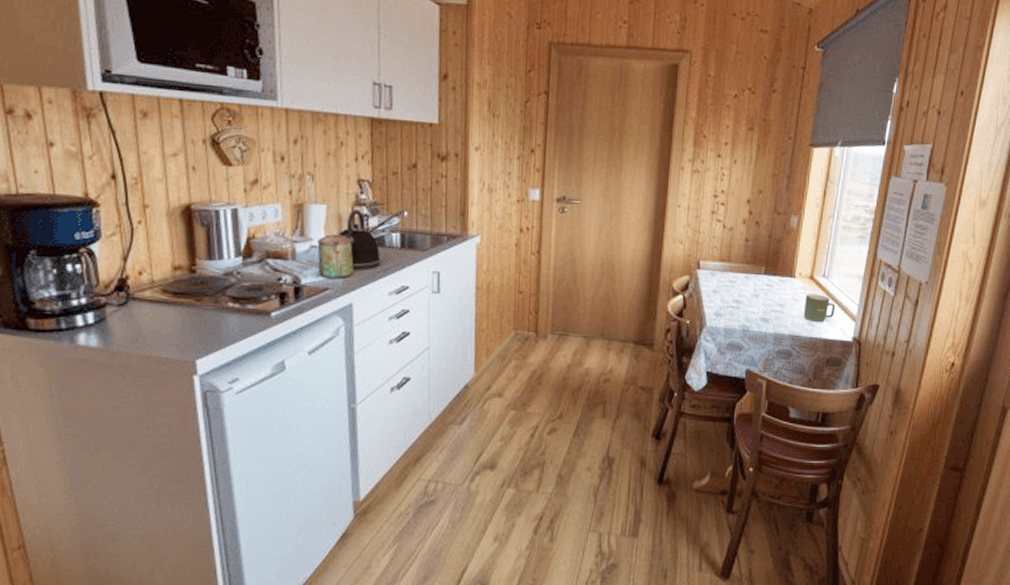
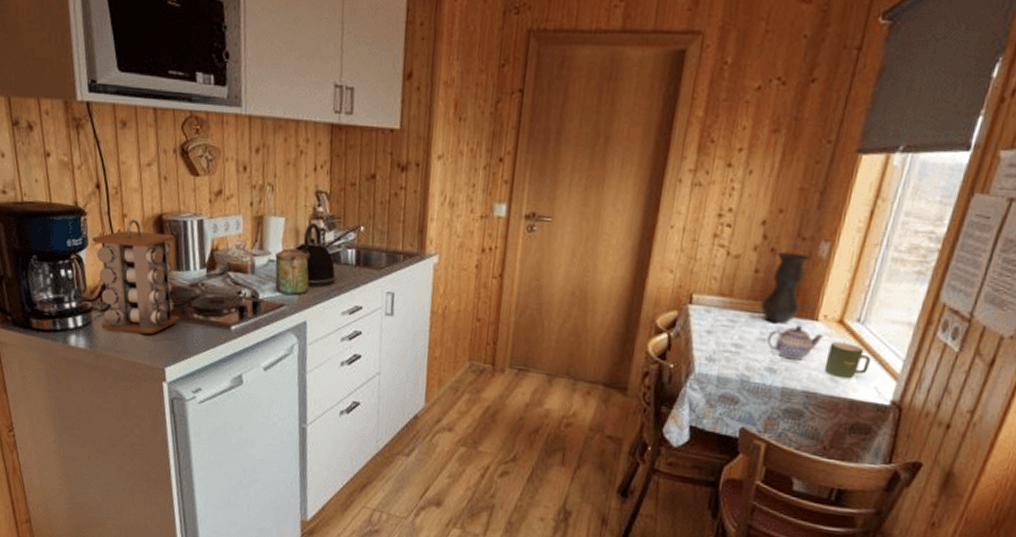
spice rack: none [106,209,212,327] -> present [91,219,180,335]
vase: none [752,224,786,282] -> present [760,251,812,325]
teapot: none [759,281,801,310] -> present [767,324,824,361]

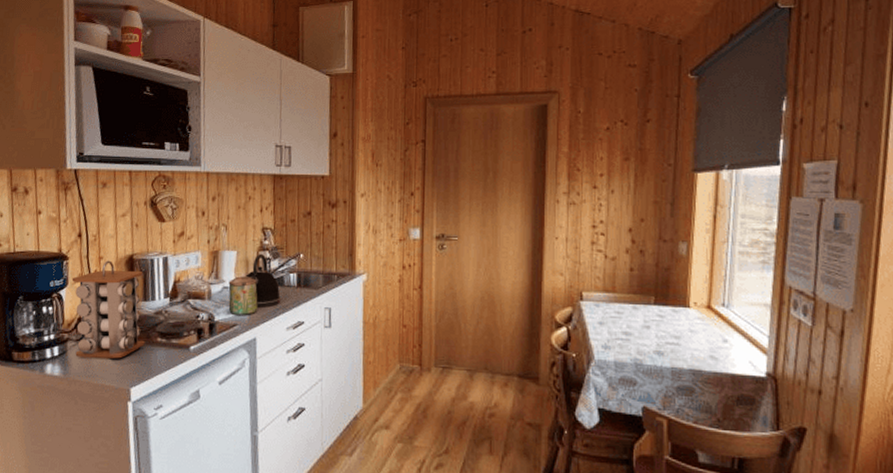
vase: present [760,251,812,325] -> none [640,252,675,313]
teapot: present [767,324,824,361] -> none [651,312,698,343]
mug: present [823,342,872,380] -> none [703,324,742,357]

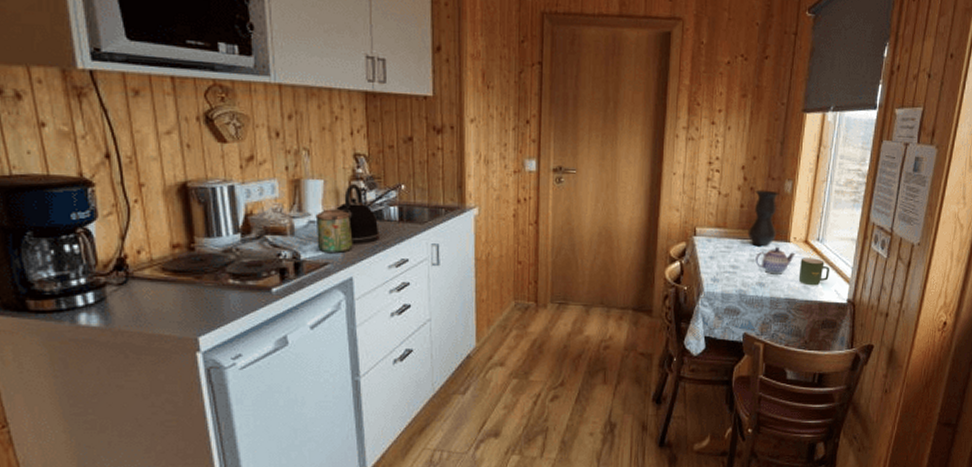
spice rack: present [71,260,145,359] -> none [102,188,213,306]
vase: none [640,252,675,313] -> present [747,189,781,247]
teapot: none [651,312,698,343] -> present [755,246,796,274]
mug: none [703,324,742,357] -> present [798,258,831,286]

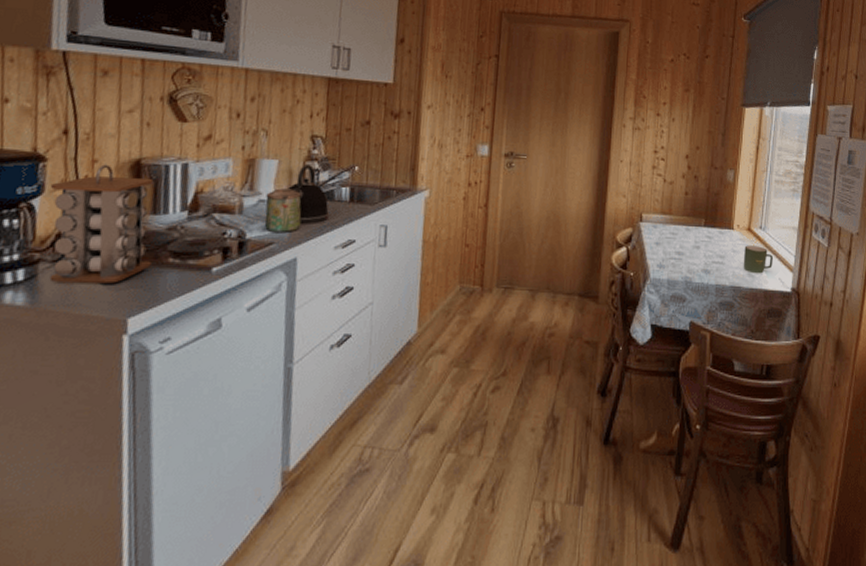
spice rack: none [102,188,213,306] -> present [49,164,154,284]
vase: present [747,189,781,247] -> none [692,178,723,234]
teapot: present [755,246,796,274] -> none [700,233,740,262]

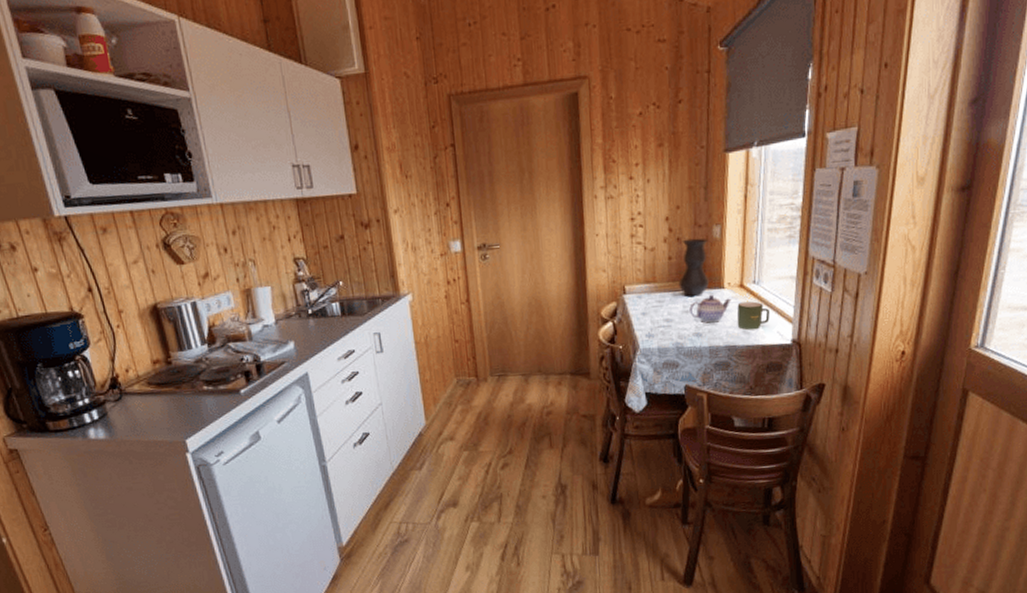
spice rack: present [49,164,154,284] -> none [93,313,191,417]
canister: present [264,188,302,233] -> none [268,311,304,353]
kettle: present [287,164,329,225] -> none [285,286,327,343]
vase: none [692,178,723,234] -> present [678,238,709,297]
teapot: none [700,233,740,262] -> present [689,294,732,323]

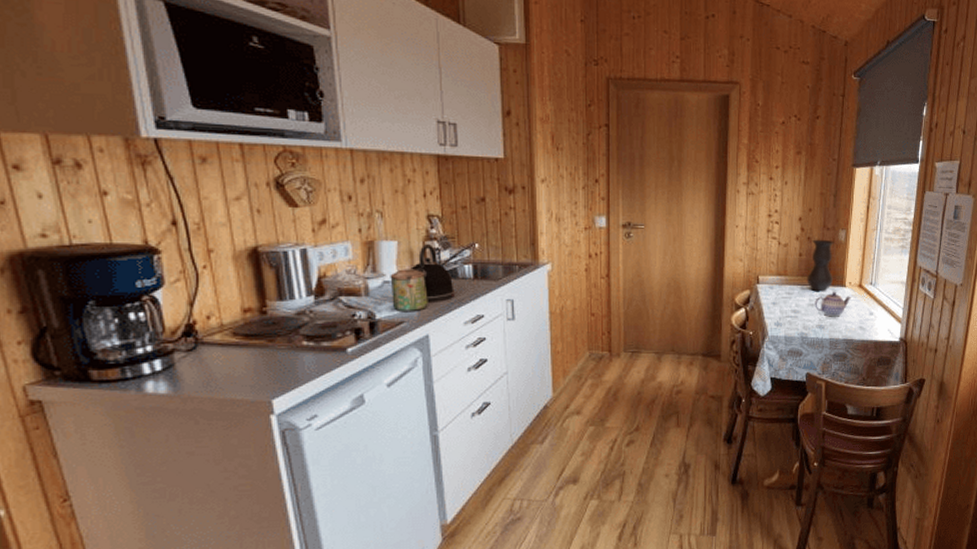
canister: none [268,311,304,353] -> present [390,269,428,313]
kettle: none [285,286,327,343] -> present [410,244,455,304]
mug: present [736,301,771,331] -> none [855,301,883,327]

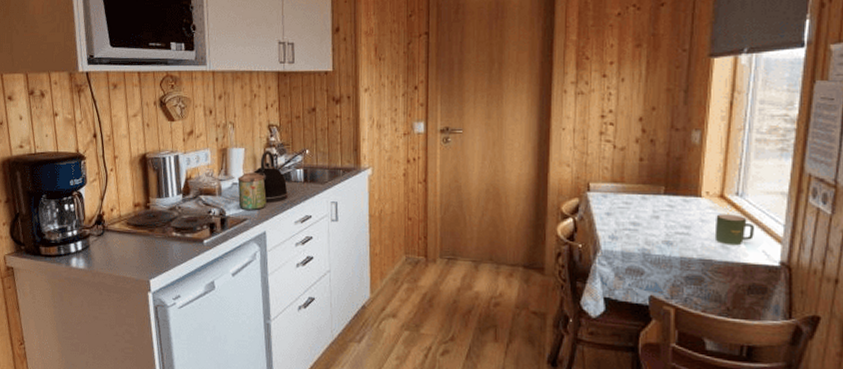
vase: present [806,239,835,292] -> none [649,141,687,203]
teapot: present [815,291,851,317] -> none [660,201,709,232]
mug: none [855,301,883,327] -> present [714,214,755,246]

